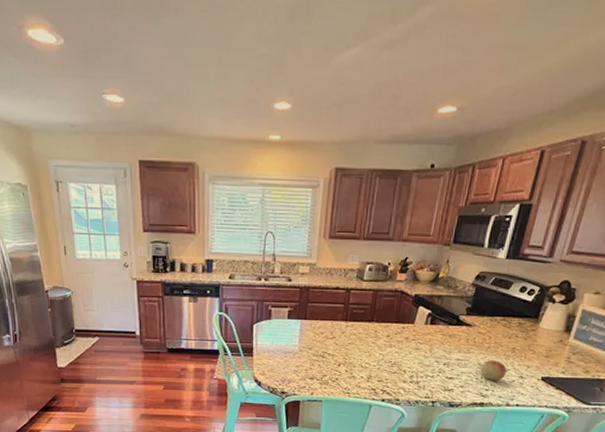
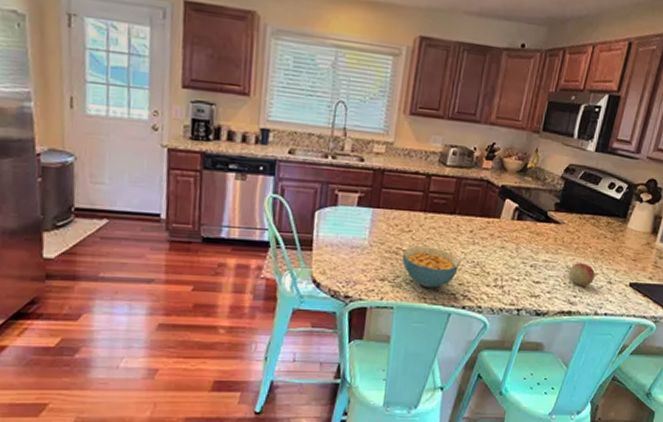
cereal bowl: none [327,350,379,384] -> present [402,246,461,288]

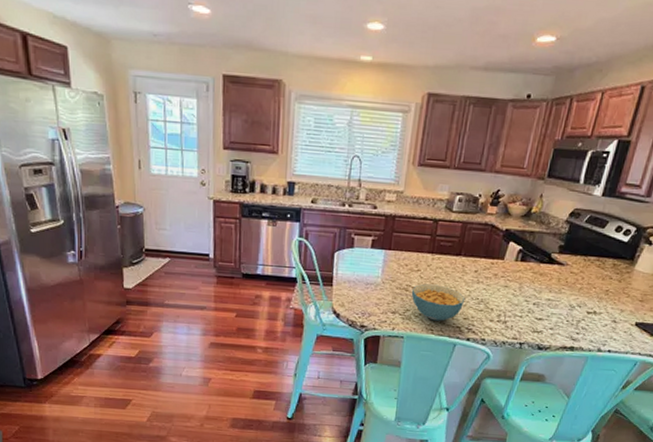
fruit: present [568,263,596,287] -> none [571,302,600,325]

